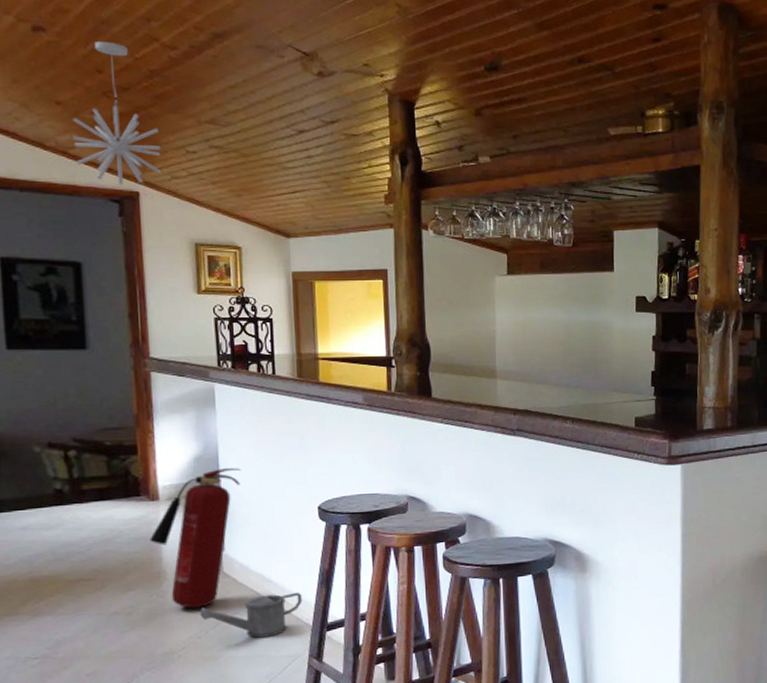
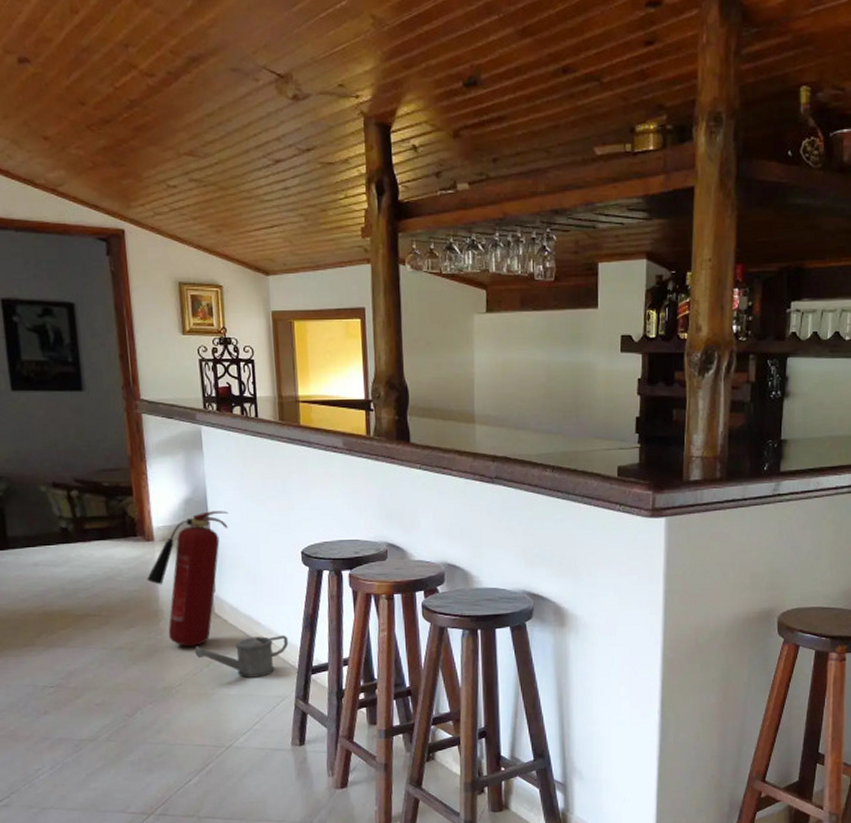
pendant light: present [72,40,162,186] -> none [60,70,145,223]

